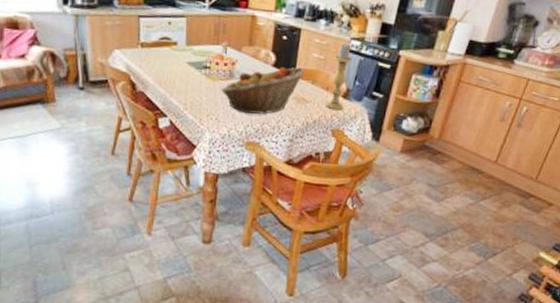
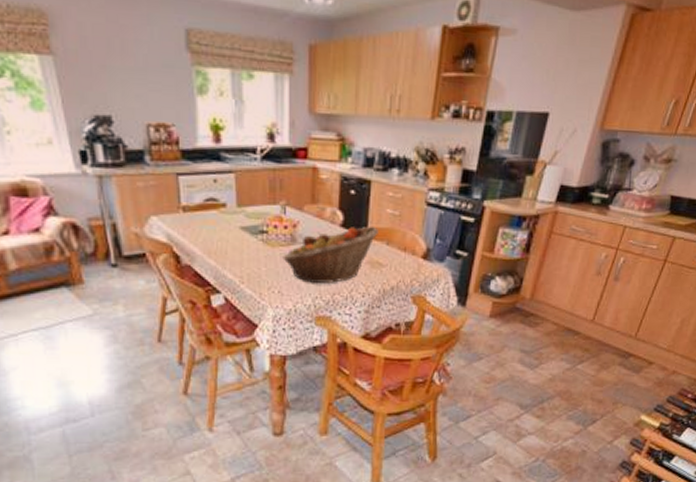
candle holder: present [325,43,353,111] -> none [403,195,432,274]

